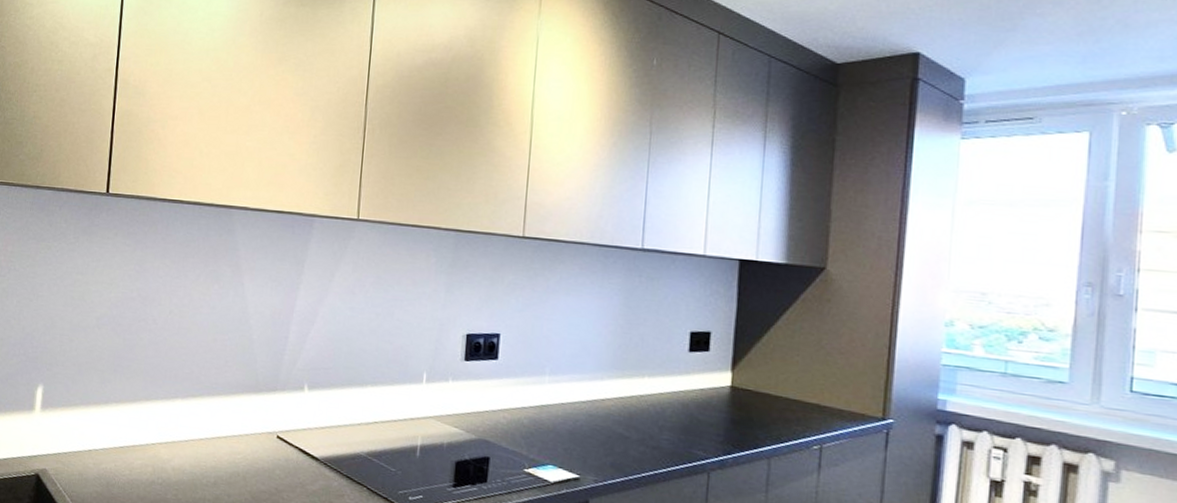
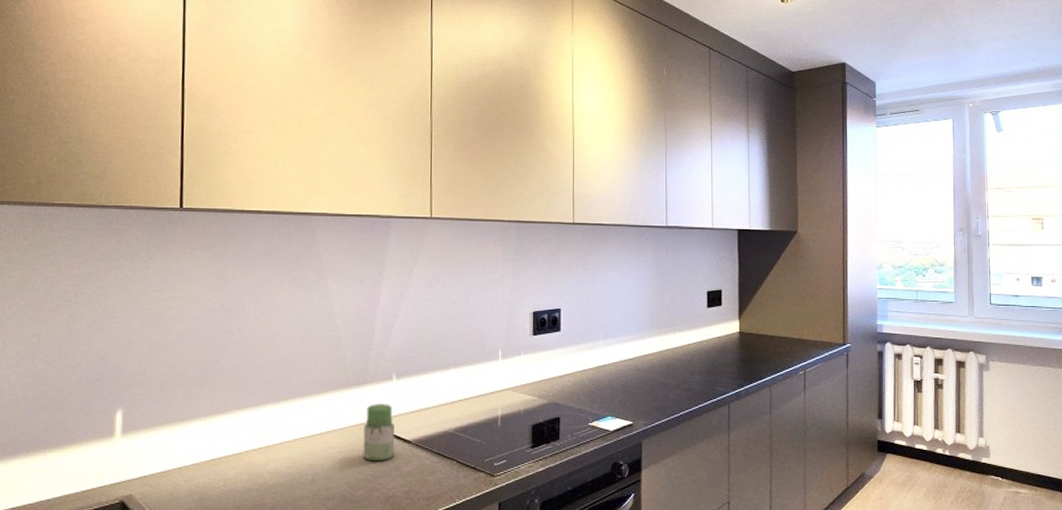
jar: none [267,413,303,475] -> present [363,404,395,462]

